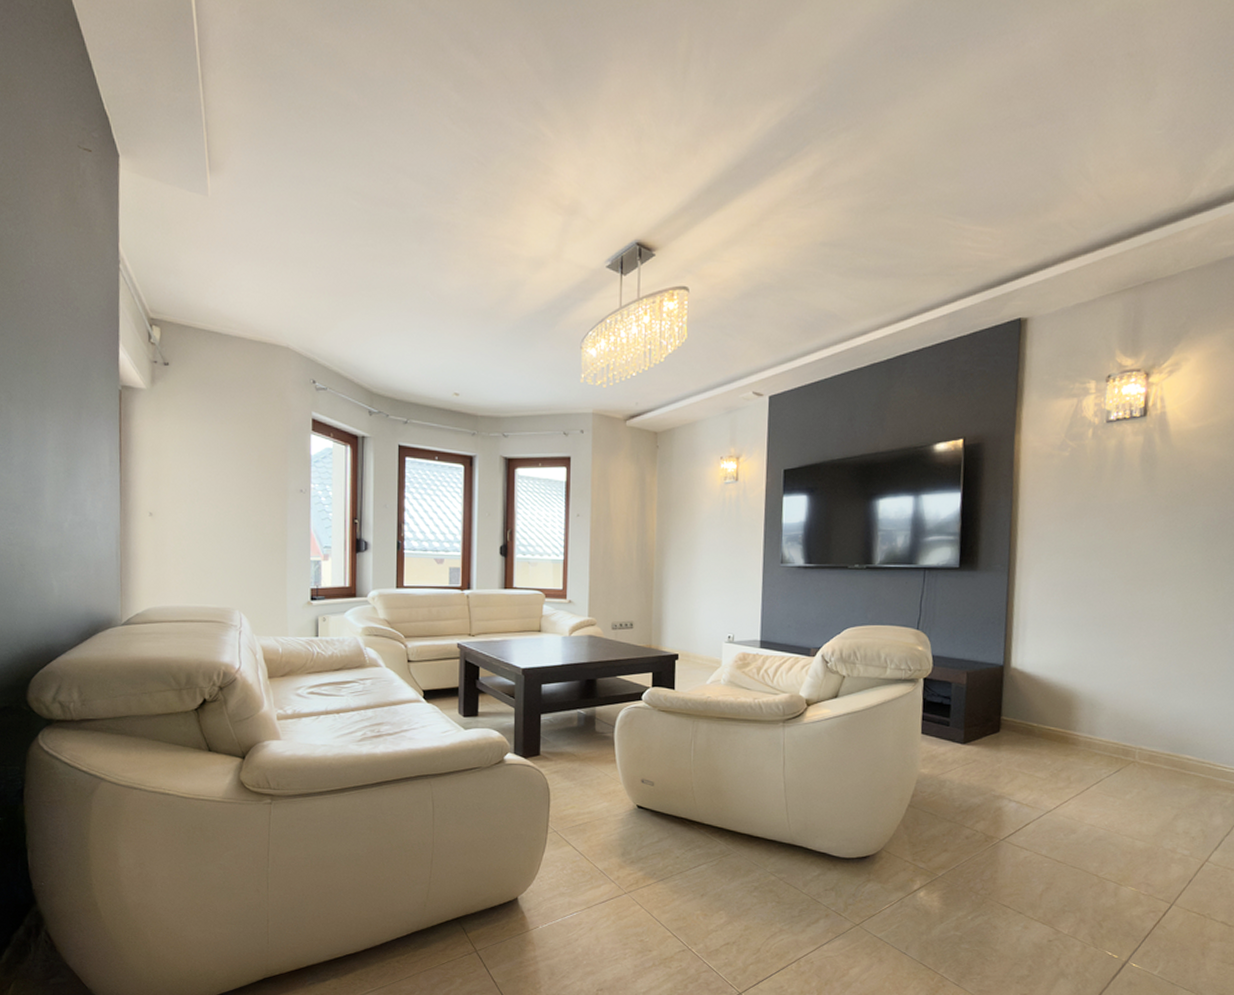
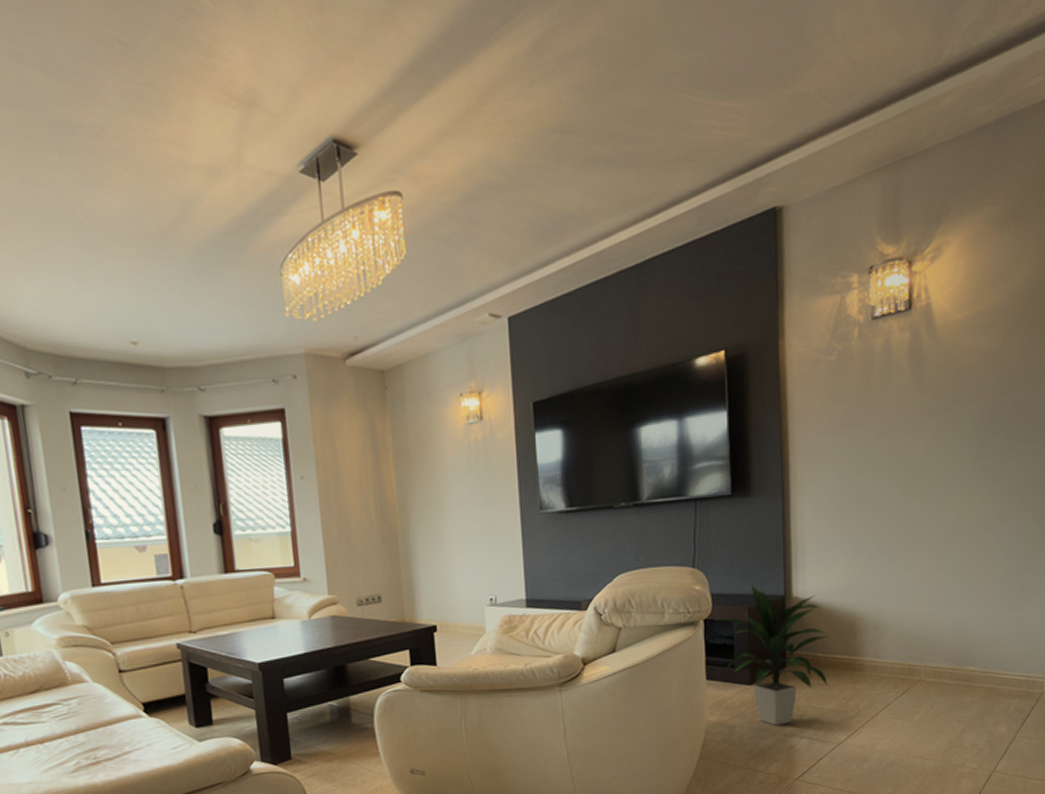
indoor plant: none [935,651,1046,786] -> present [715,584,831,726]

